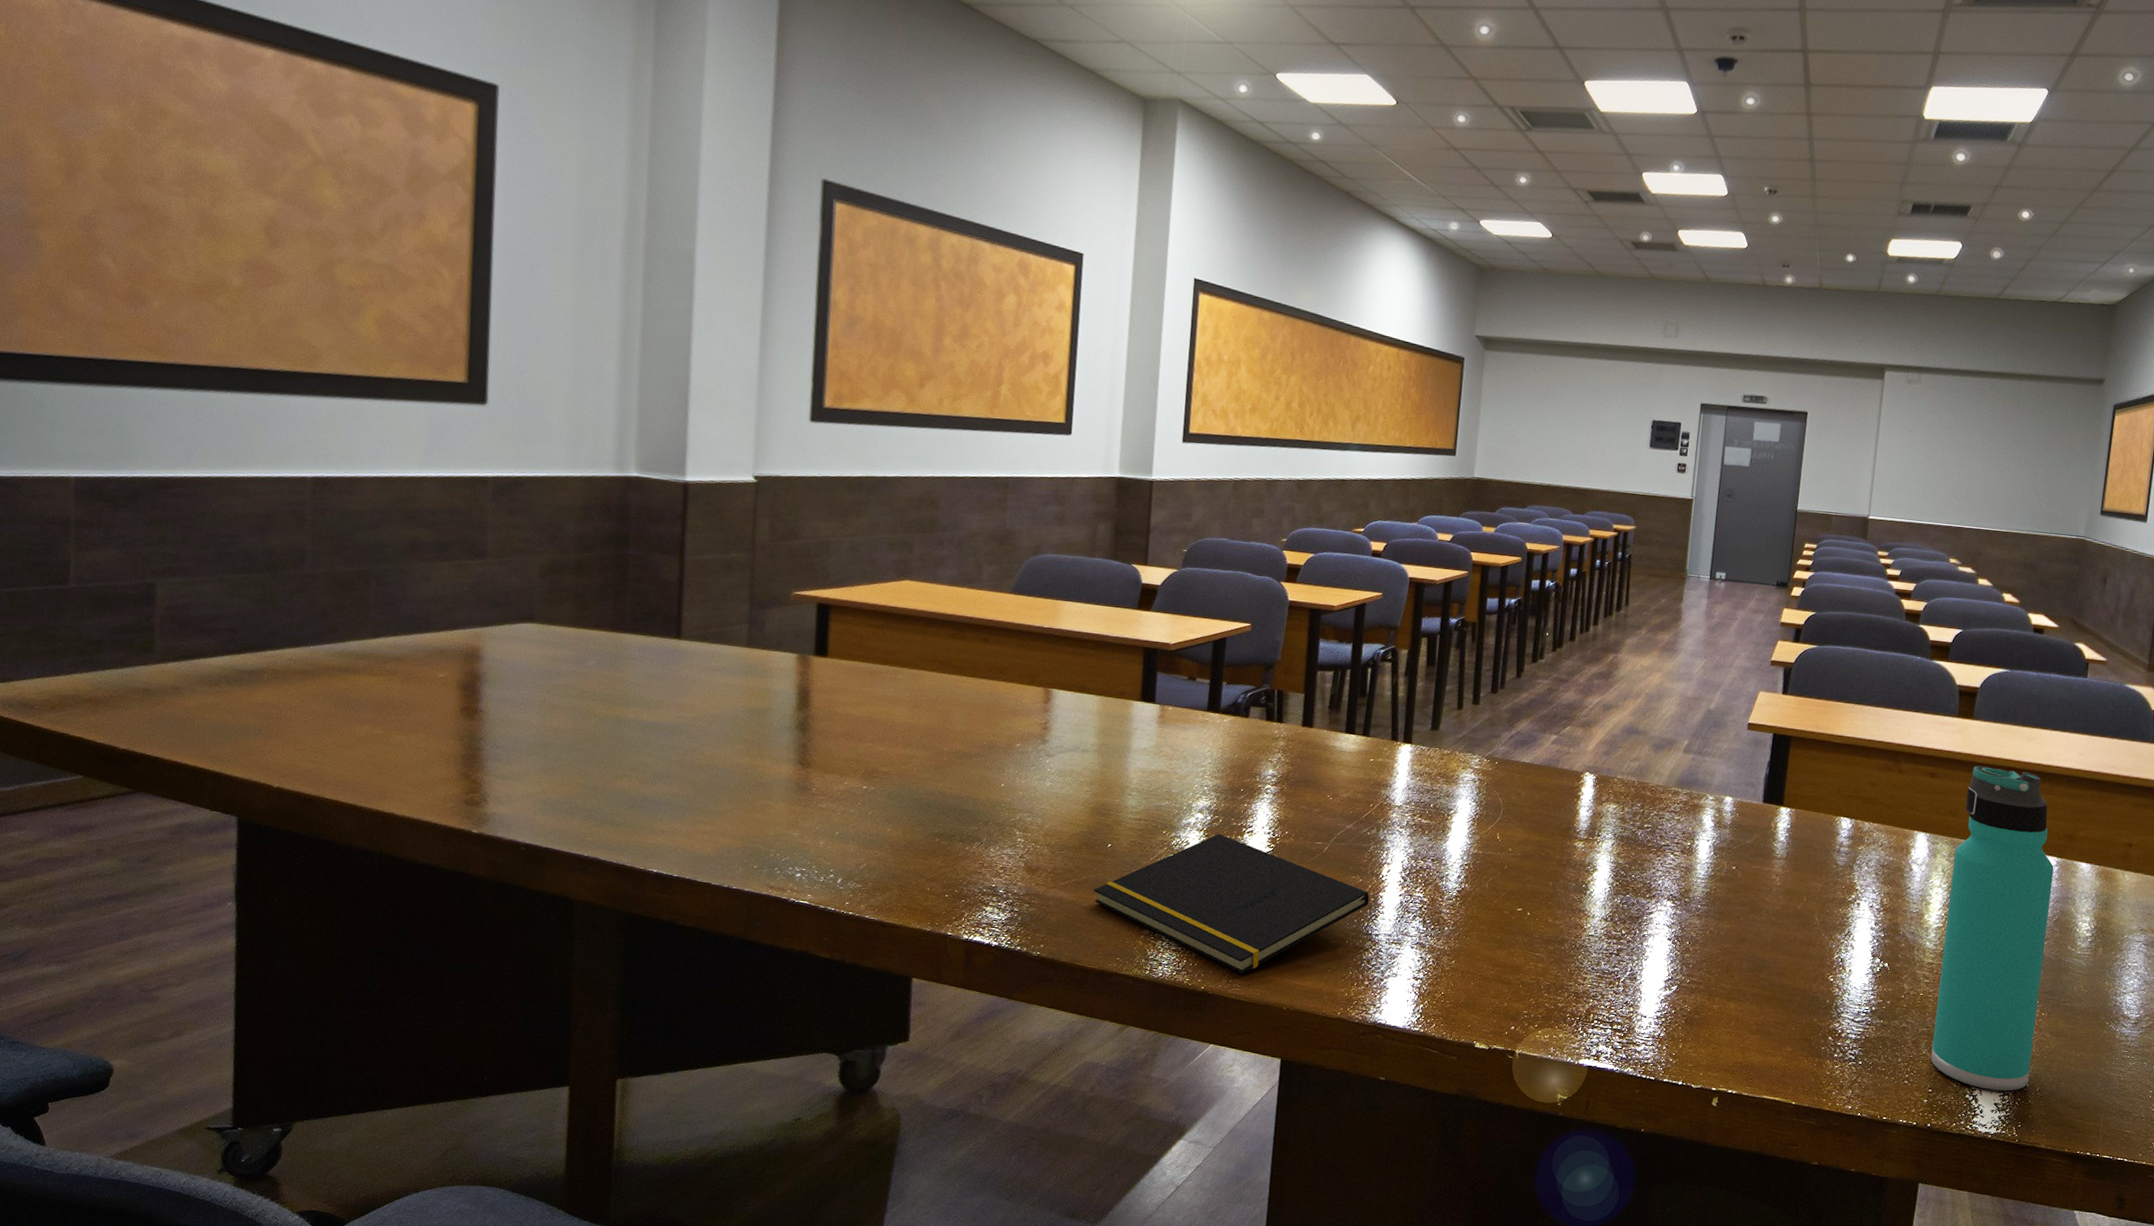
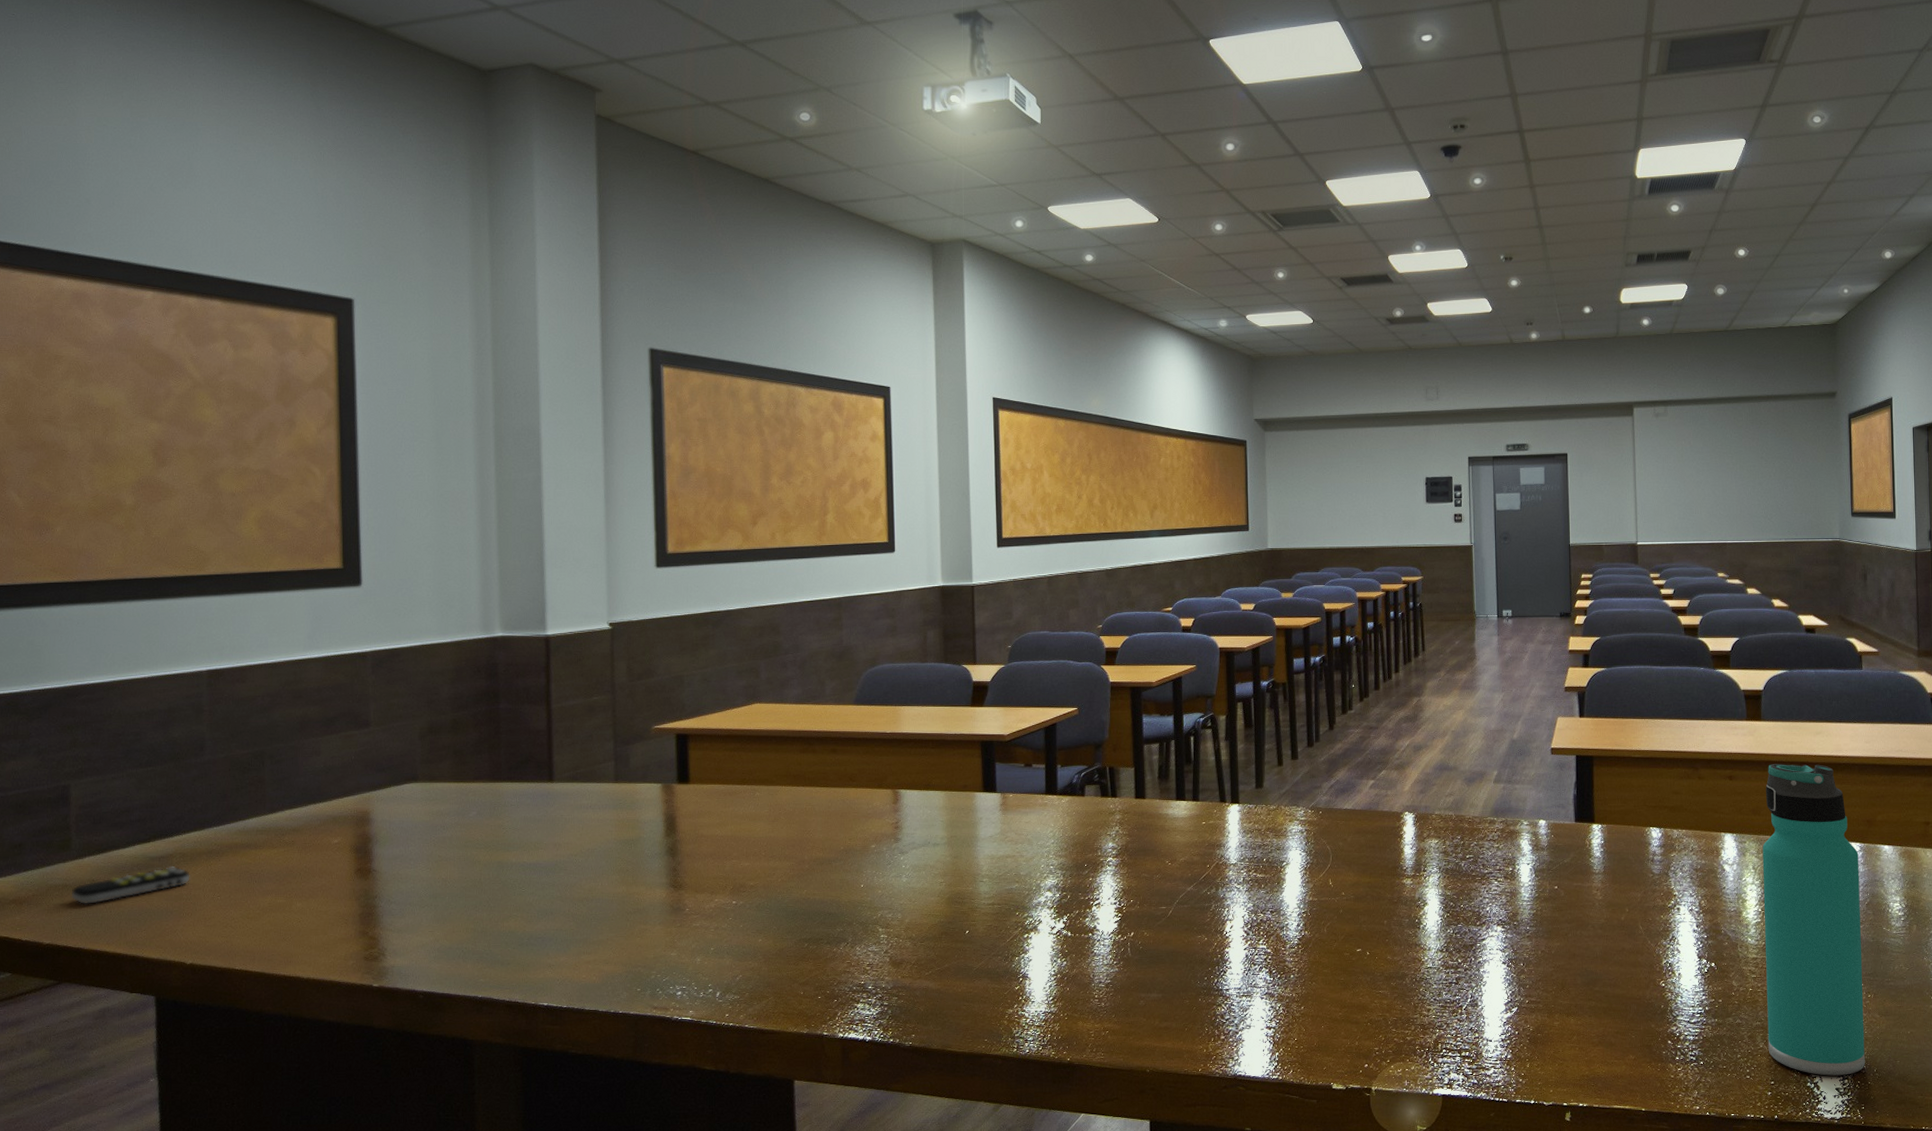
remote control: none [151,682,282,713] -> present [71,866,190,904]
notepad: present [1094,833,1370,975] -> none [957,909,1216,1042]

